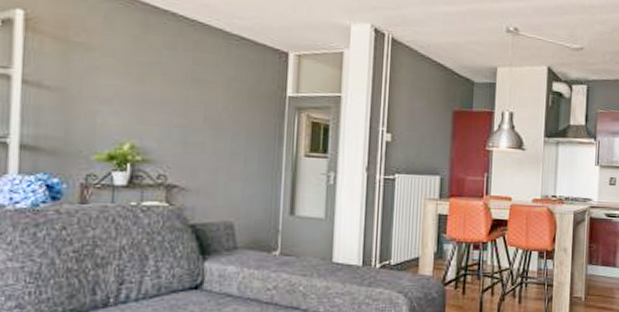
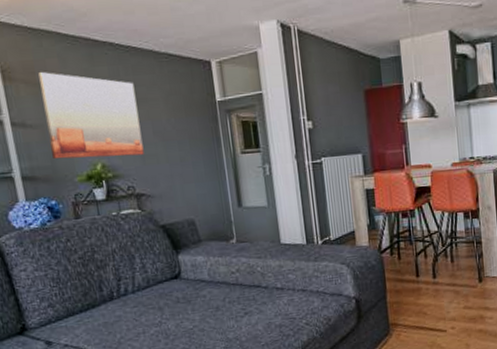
wall art: none [68,29,192,141] -> present [38,72,144,160]

